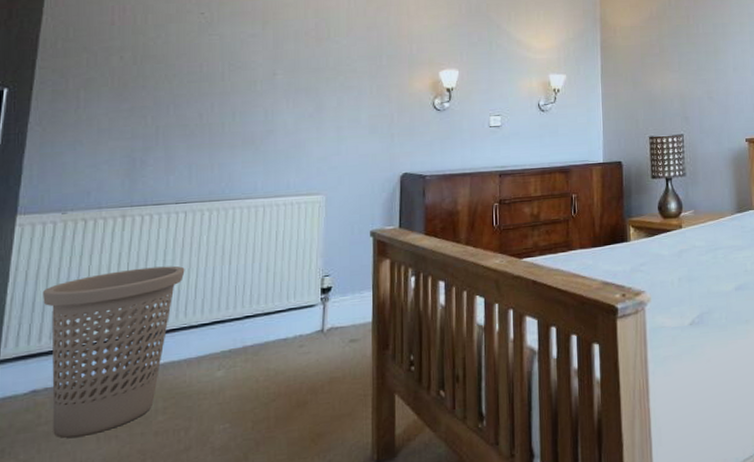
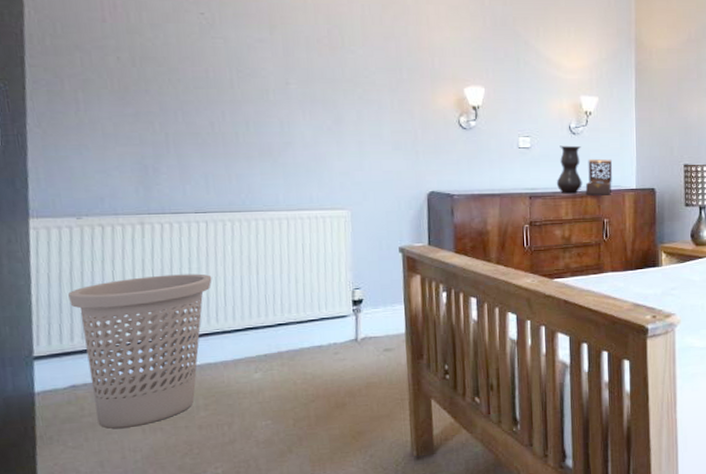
vase: none [525,122,551,172] -> present [556,145,582,195]
jewelry box: none [553,134,580,171] -> present [585,158,613,196]

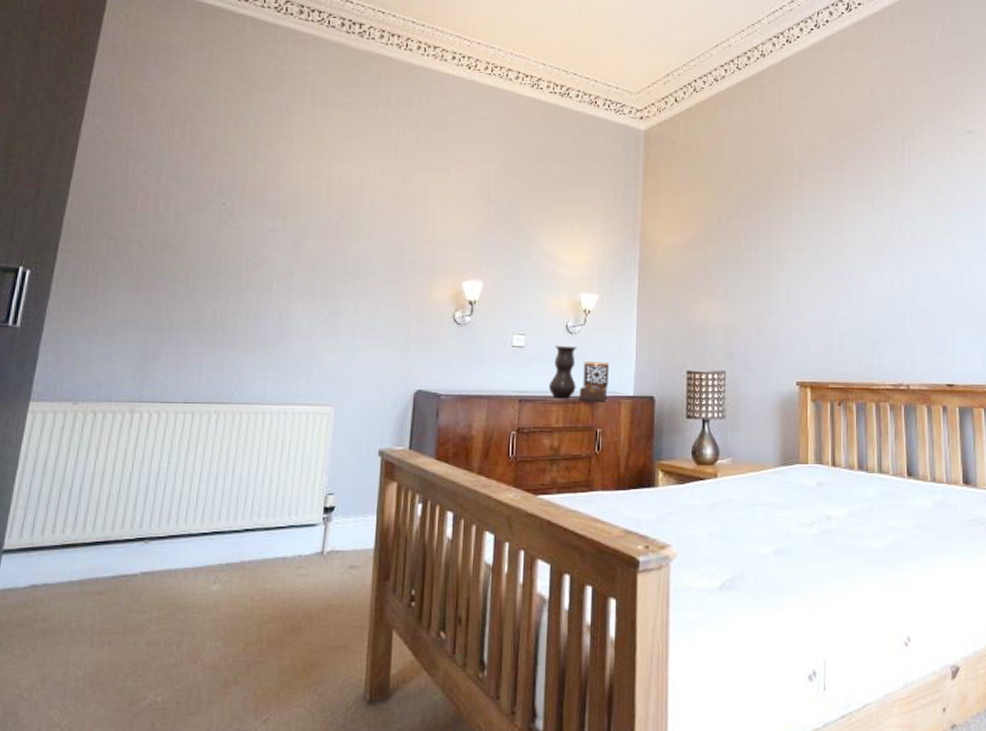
laundry basket: present [68,273,212,429] -> none [48,468,189,638]

